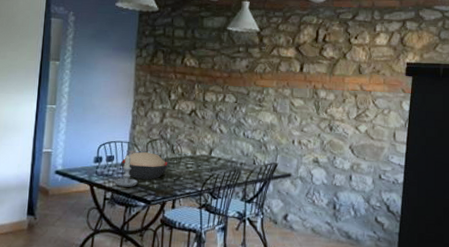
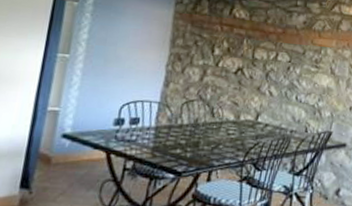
candle: present [115,155,138,187] -> none [138,117,167,156]
decorative bowl: present [120,152,168,180] -> none [147,114,206,148]

